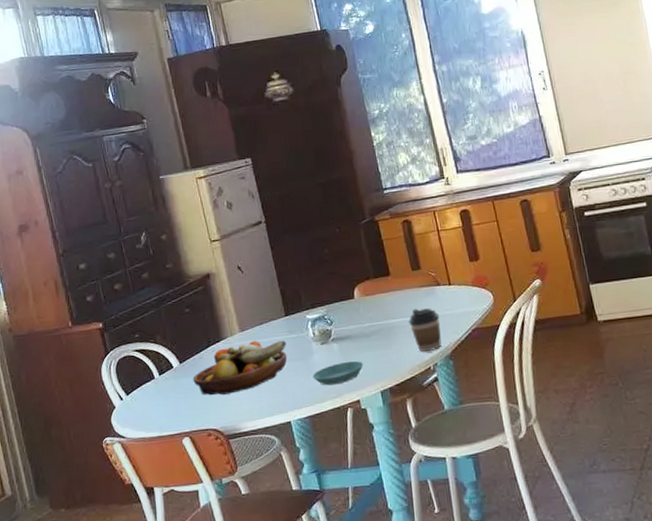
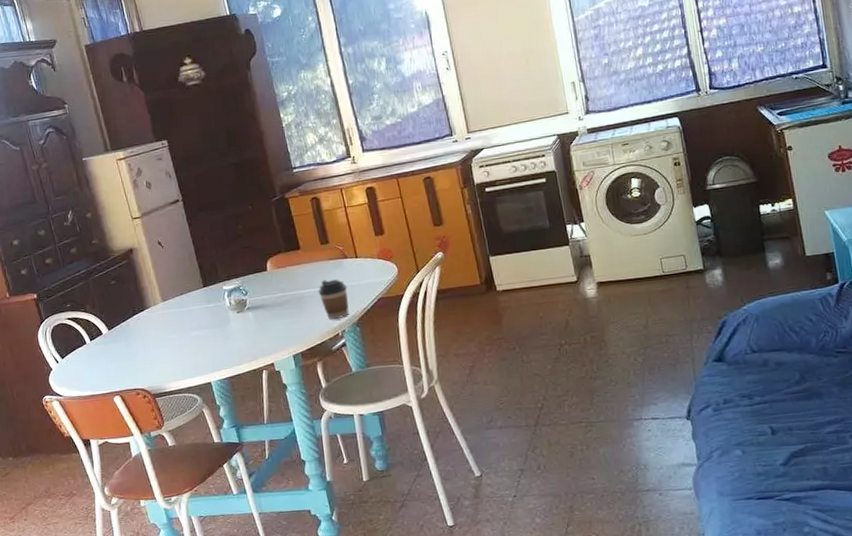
fruit bowl: present [193,340,288,395] -> none [121,309,207,359]
saucer: present [312,361,364,386] -> none [229,328,277,350]

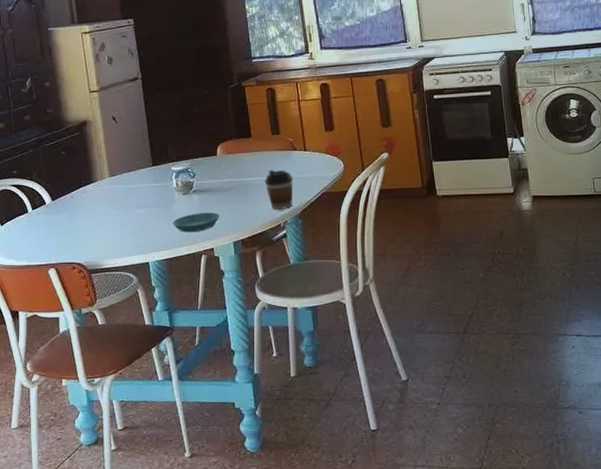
saucer: none [229,328,277,350] -> present [172,213,220,233]

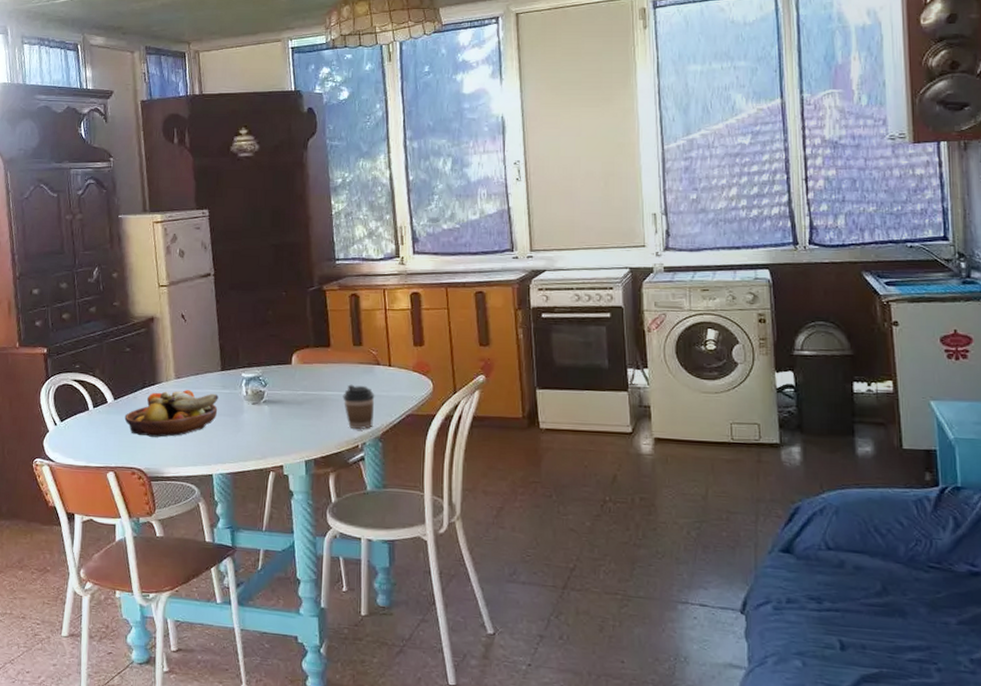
fruit bowl: none [63,186,151,233] -> present [124,390,219,437]
saucer: present [172,213,220,233] -> none [239,425,292,447]

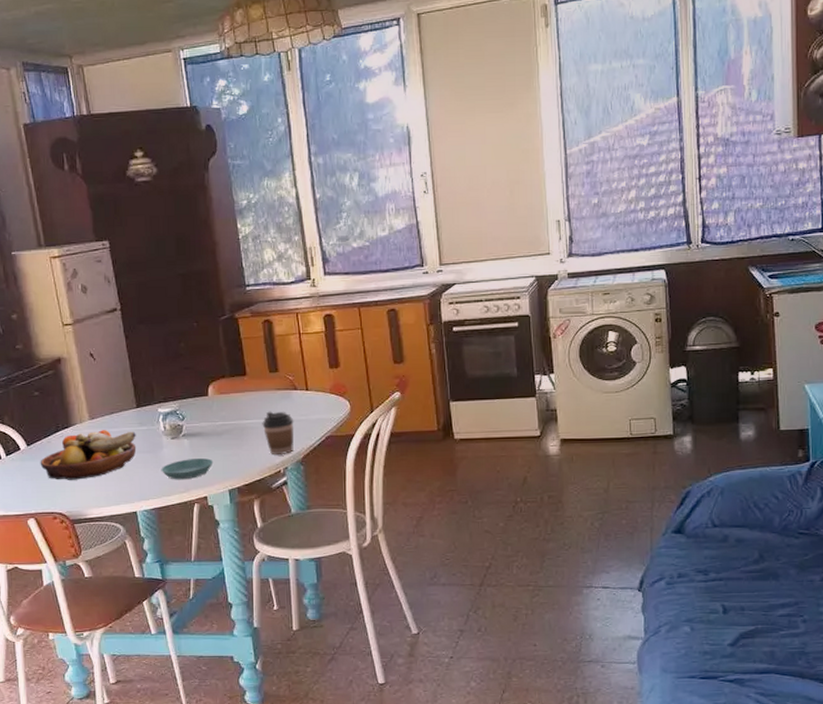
saucer: none [239,425,292,447] -> present [161,458,214,480]

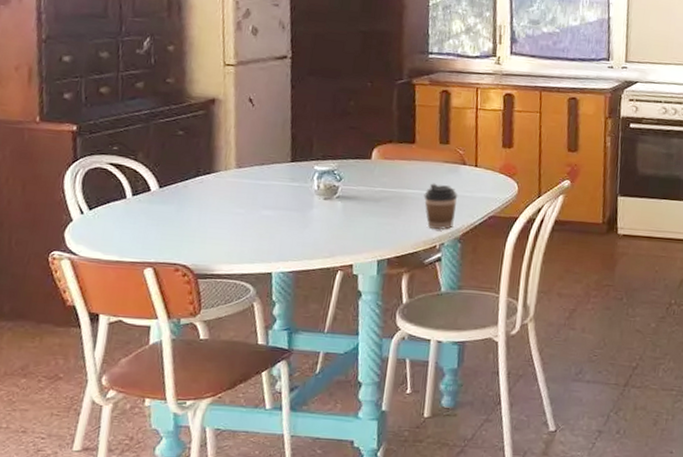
fruit bowl: present [40,430,137,480] -> none [170,181,286,231]
saucer: present [161,458,214,480] -> none [306,222,366,244]

